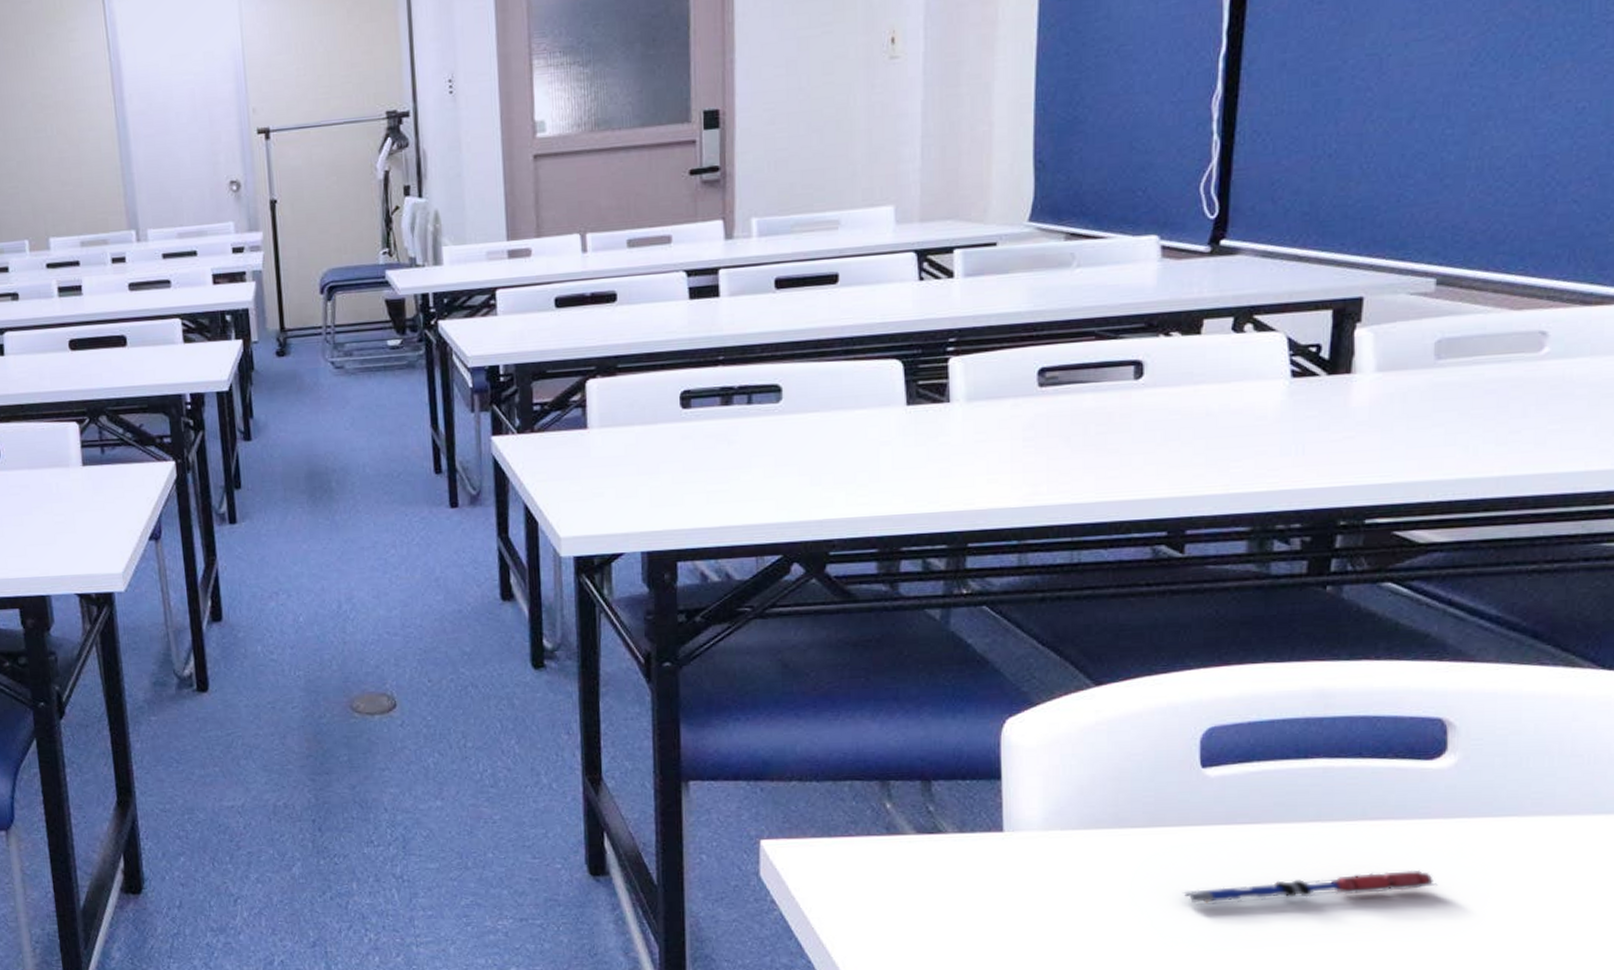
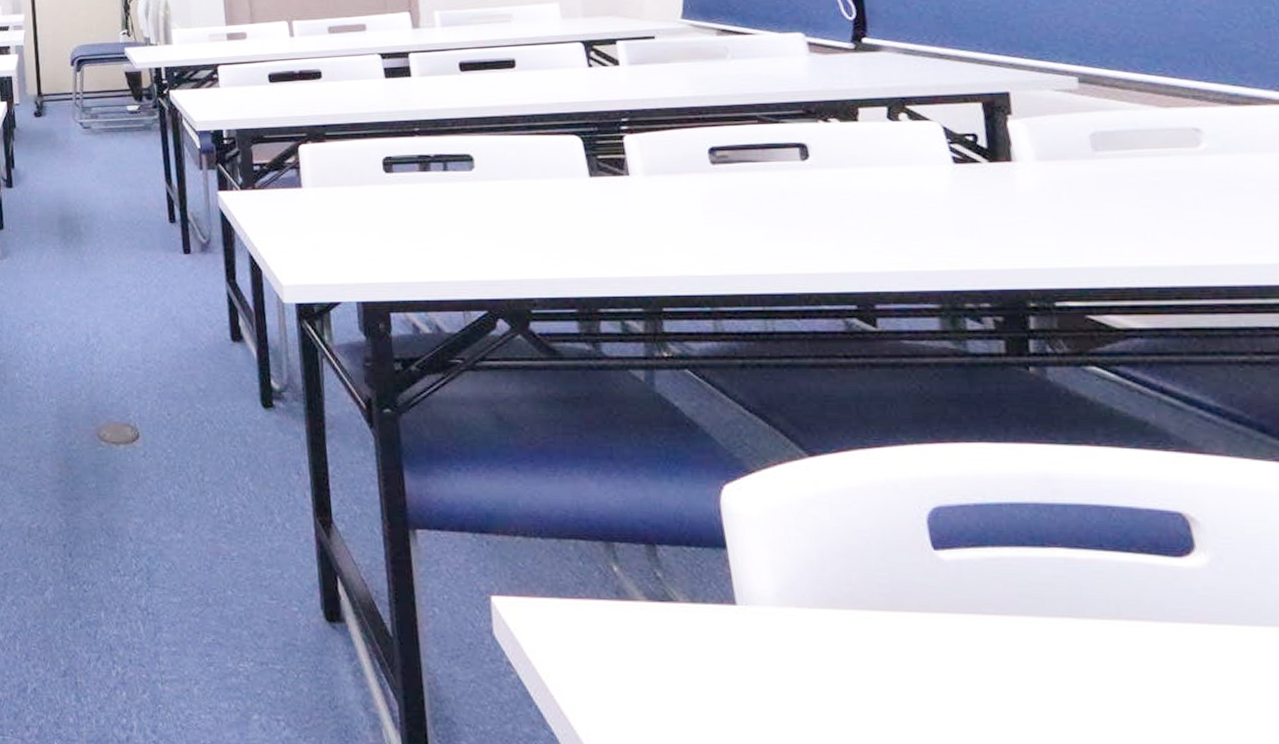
pen: present [1181,869,1438,906] -> none [936,679,1220,704]

